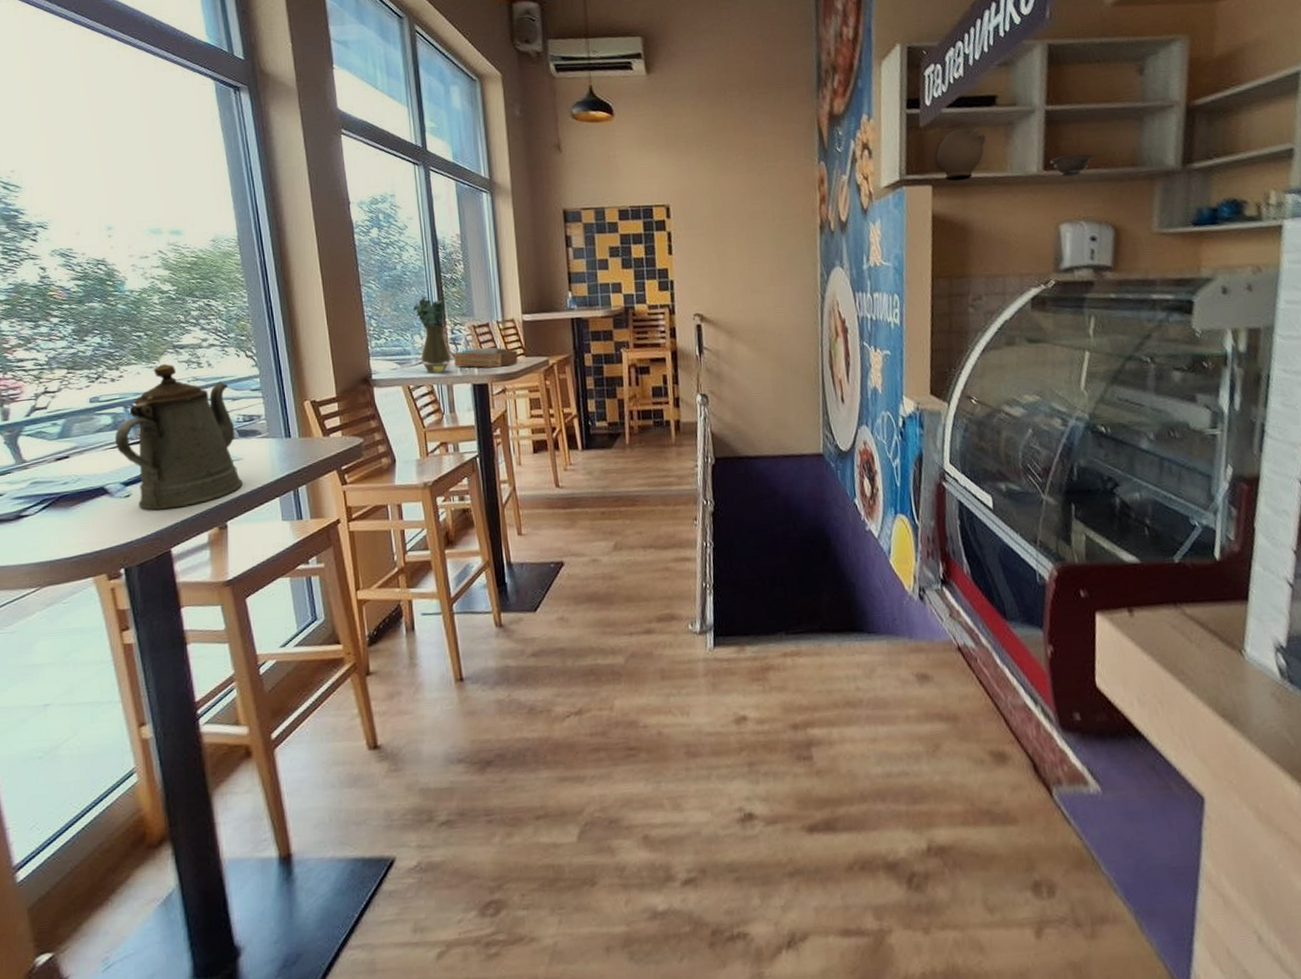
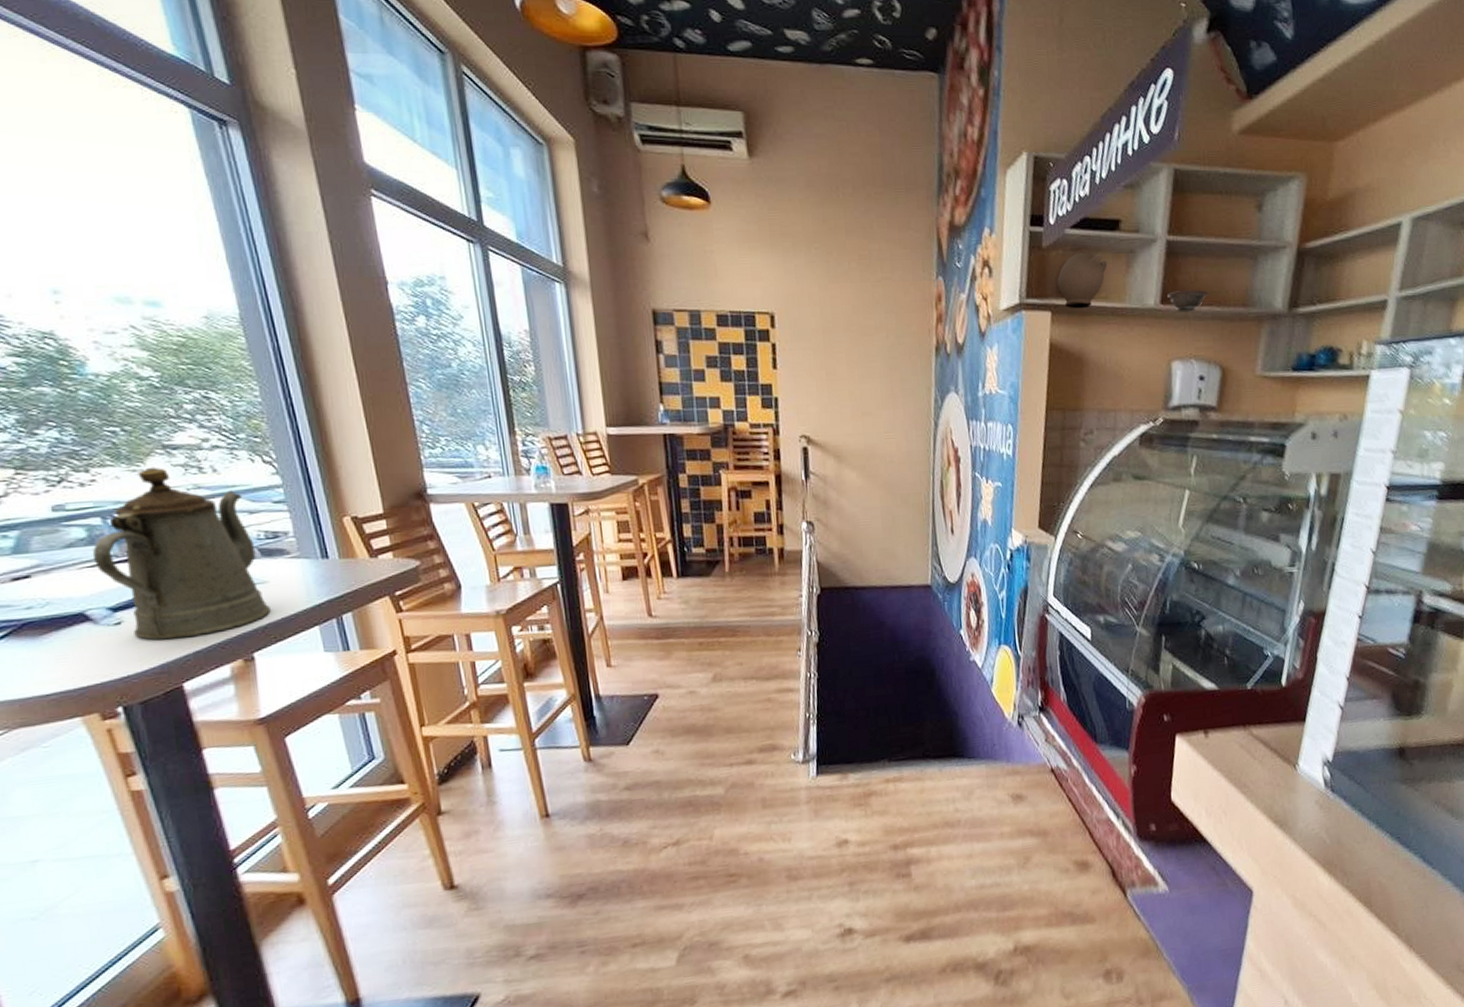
vase: present [413,295,450,373] -> none [474,399,523,489]
napkin holder: present [454,347,518,369] -> none [526,462,603,487]

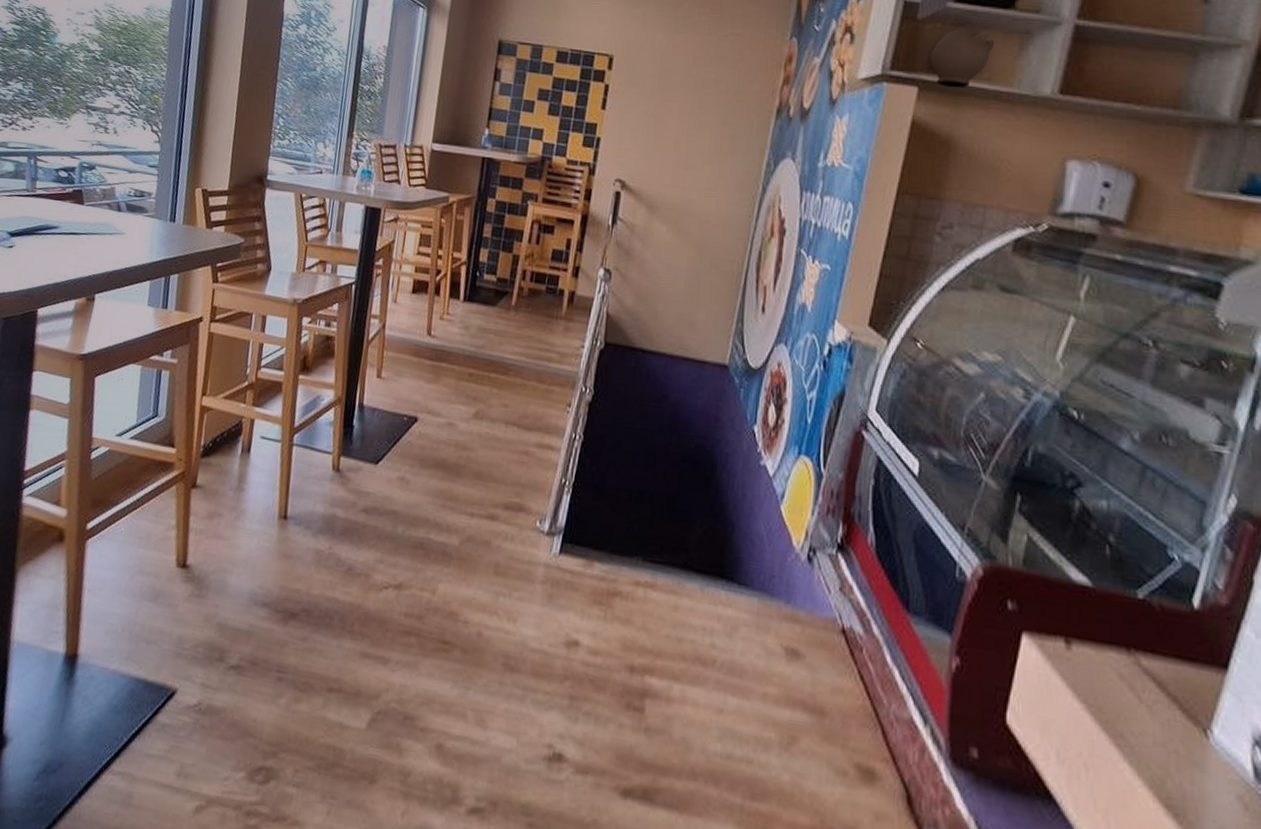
coffee pot: present [92,466,271,640] -> none [12,122,128,270]
decorative bowl: present [1166,290,1209,312] -> none [1068,81,1127,107]

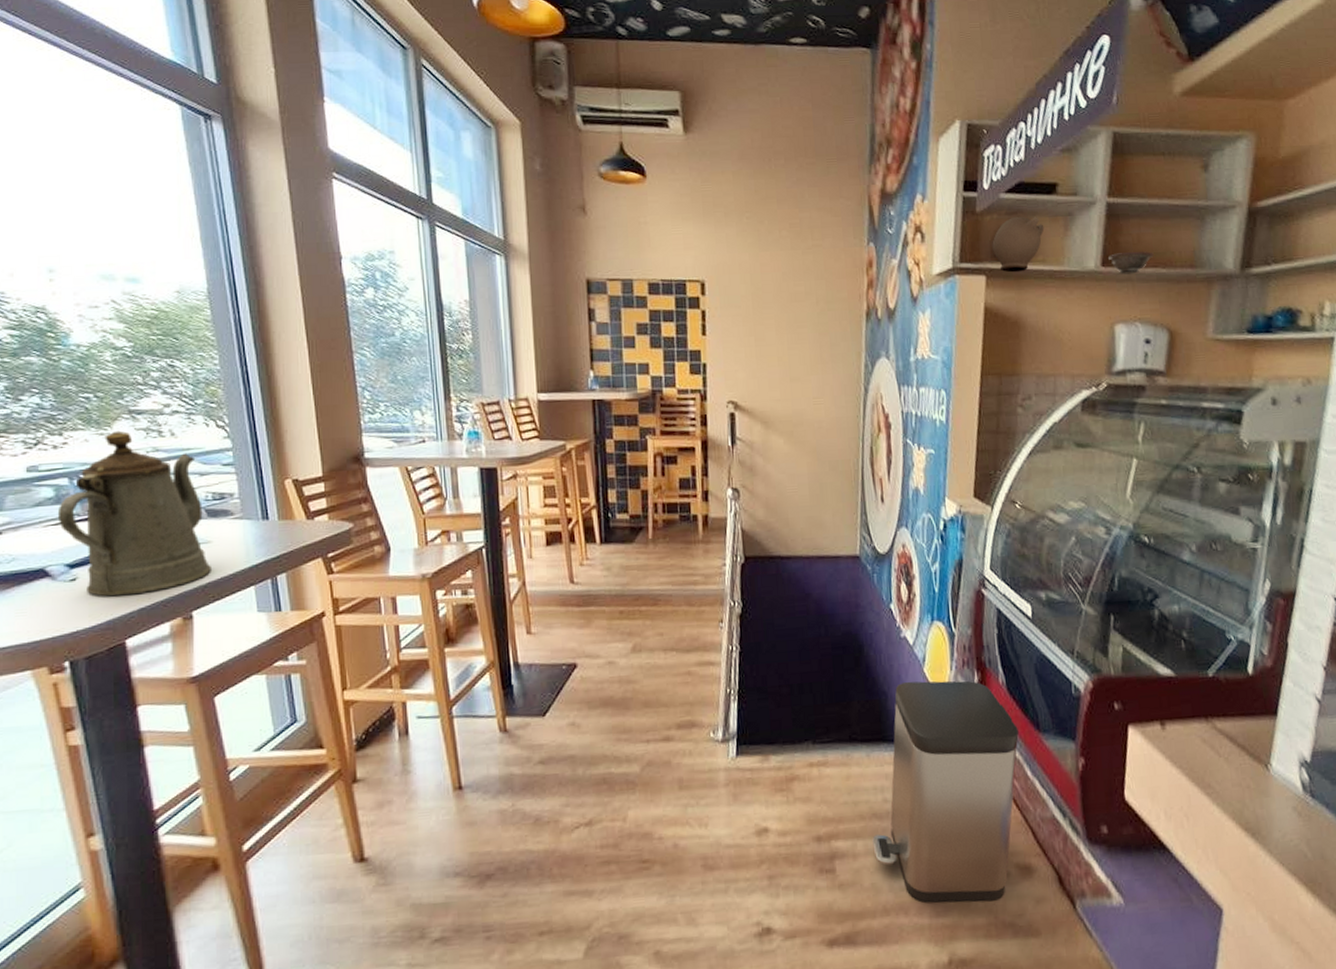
coffee pot: none [12,122,128,270] -> present [57,430,211,597]
pedal bin: none [690,516,882,801] -> present [872,680,1019,903]
decorative bowl: none [1068,81,1127,107] -> present [1107,251,1154,275]

